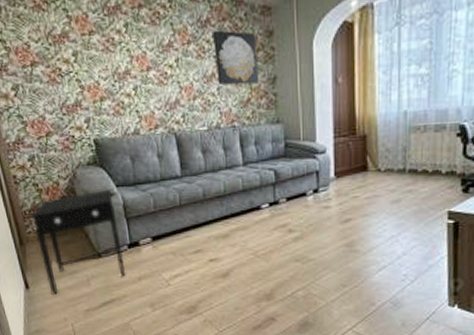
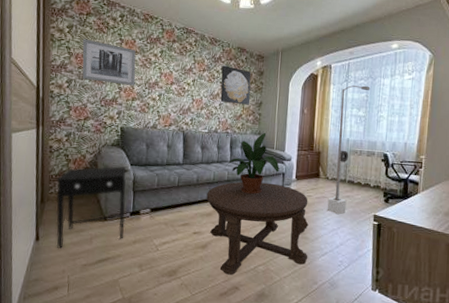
wall art: none [19,24,100,82] -> present [82,39,136,86]
coffee table: none [218,186,361,305] -> present [206,181,309,275]
potted plant: none [237,118,311,204] -> present [225,132,280,194]
street lamp: none [381,26,436,217] -> present [327,85,371,215]

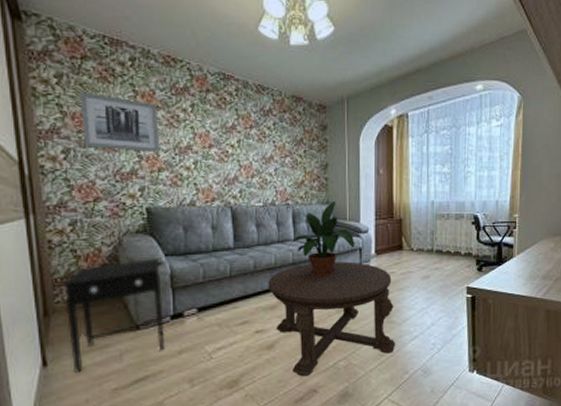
wall art: present [220,65,252,105] -> none [274,119,313,168]
street lamp: present [327,85,371,215] -> none [414,136,455,291]

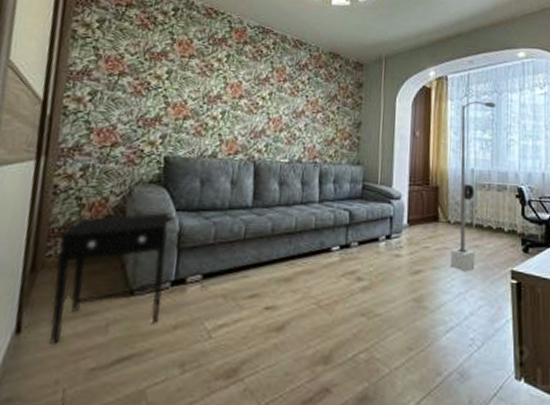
wall art: present [80,92,160,152] -> none [112,37,193,100]
coffee table: present [268,261,396,377] -> none [285,230,428,370]
potted plant: present [288,200,355,277] -> none [311,161,386,247]
street lamp: none [414,136,455,291] -> present [450,101,496,272]

